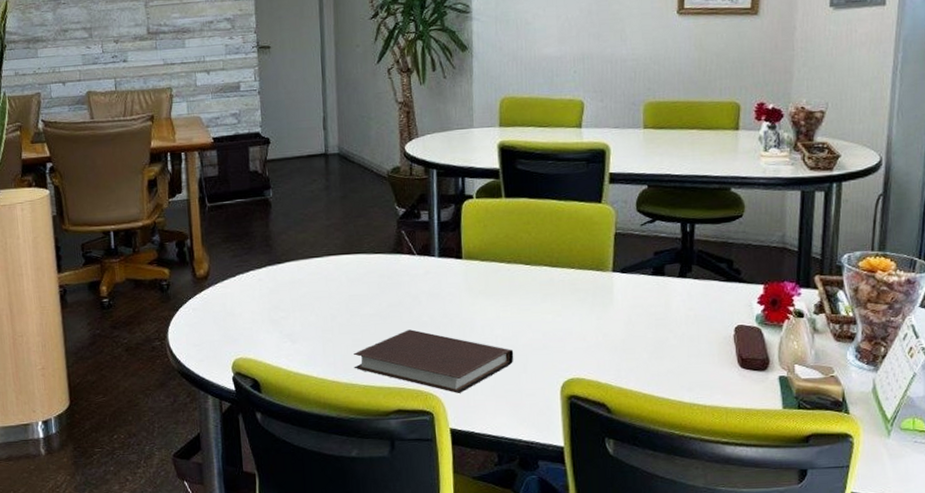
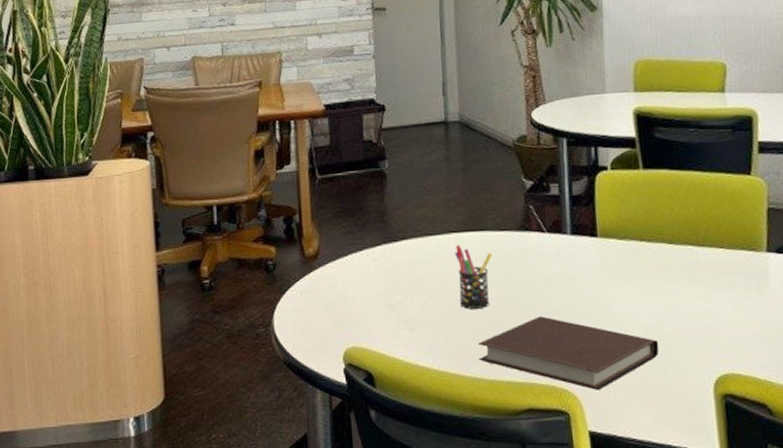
pen holder: none [333,266,367,324] -> present [455,244,492,309]

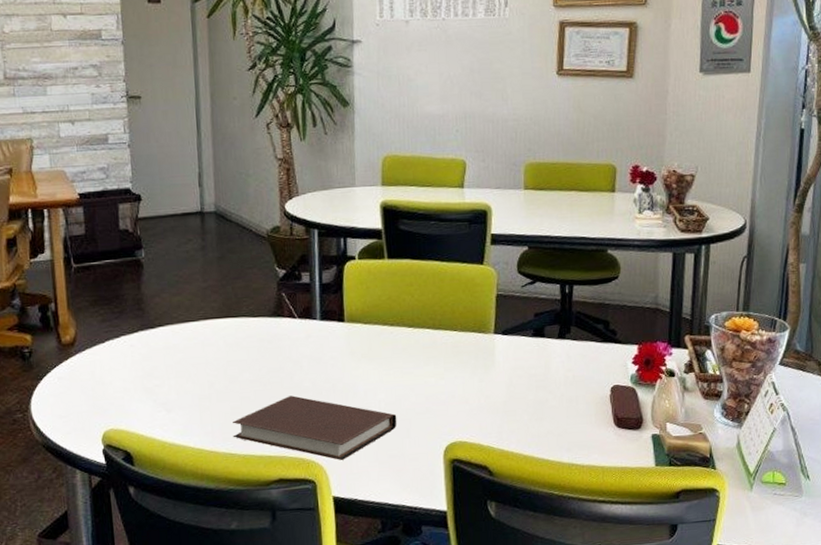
pen holder: present [455,244,492,309] -> none [210,330,246,391]

